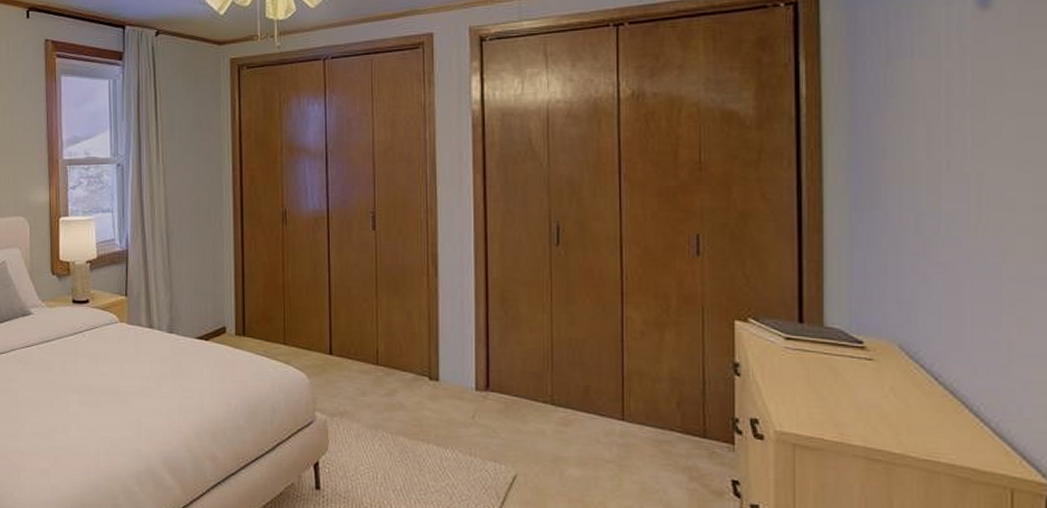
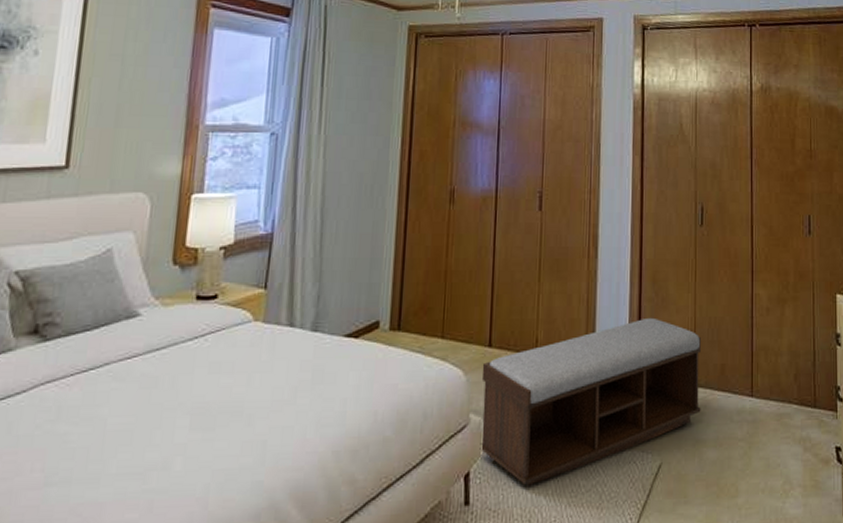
bench: none [324,335,561,480] -> present [479,317,701,486]

